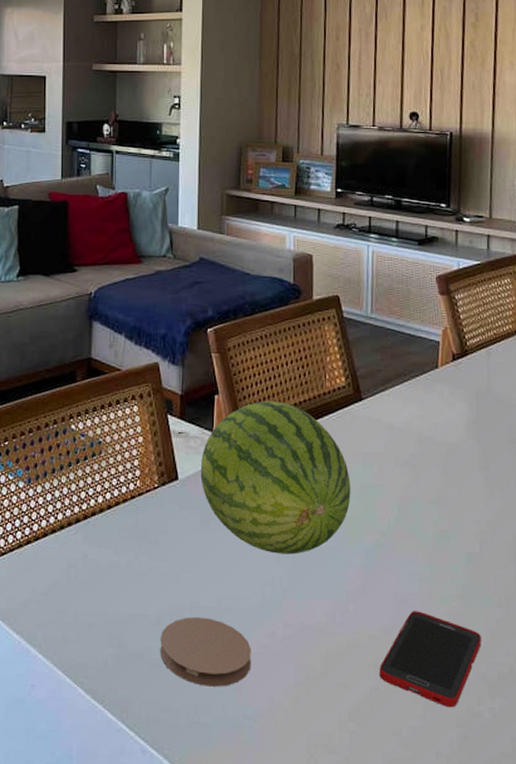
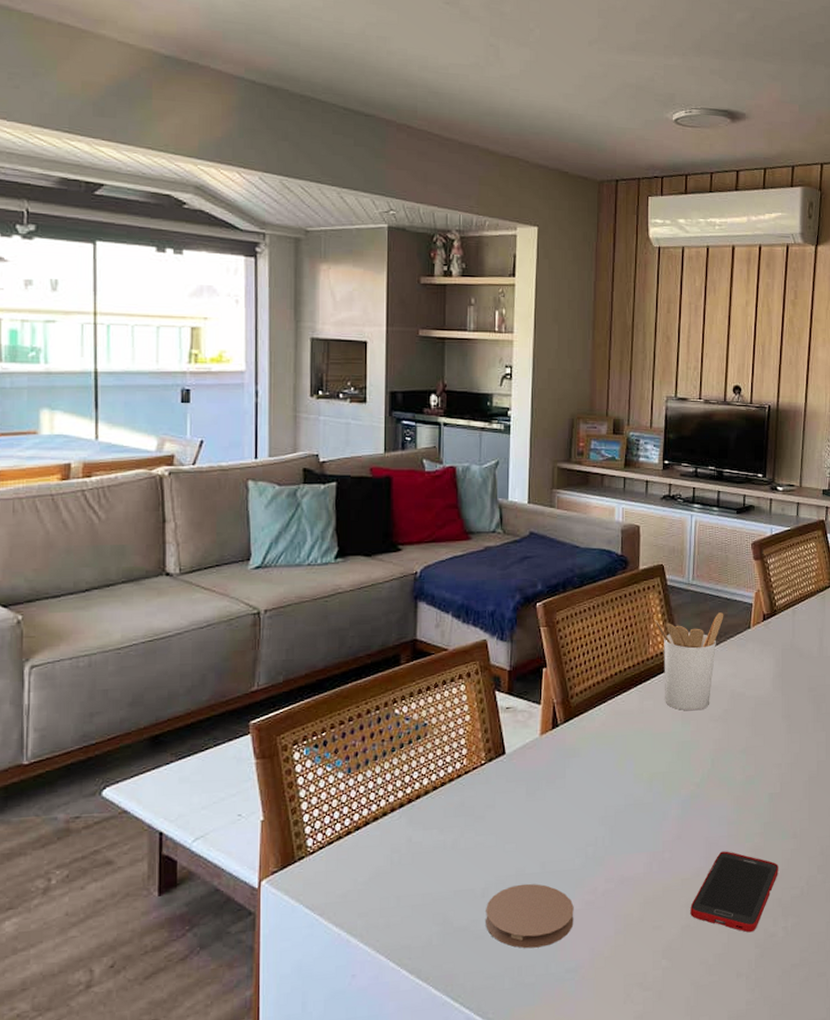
fruit: present [200,401,351,555] -> none [527,670,669,815]
utensil holder: none [331,349,408,453] -> present [654,612,724,711]

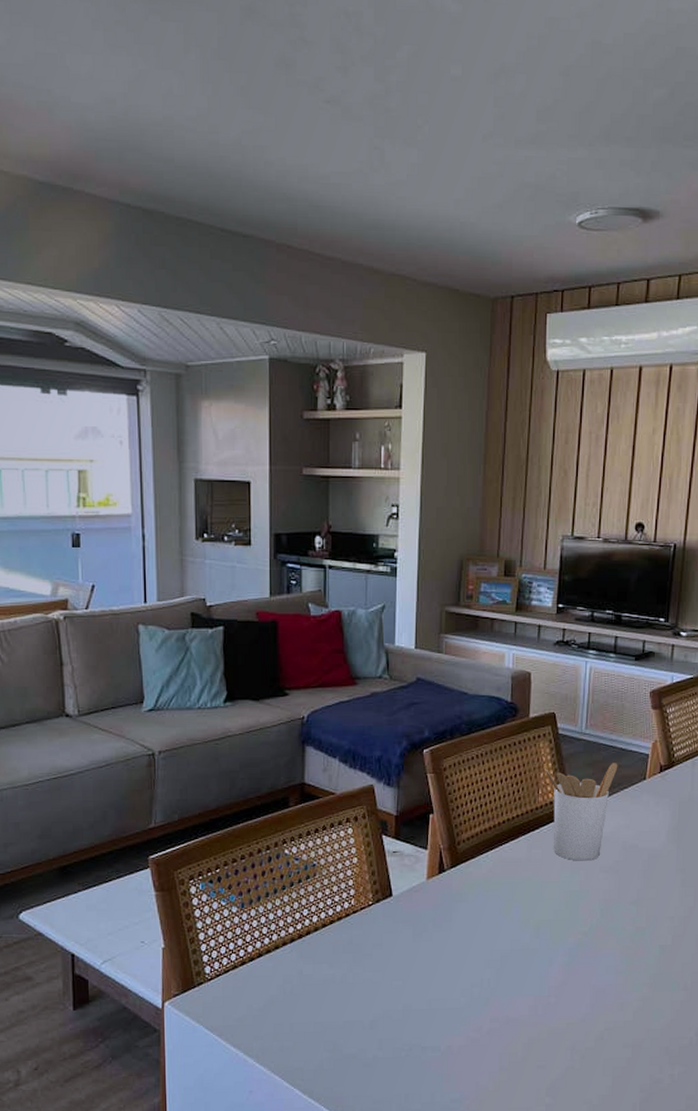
coaster: present [486,883,574,949] -> none [374,1018,459,1078]
cell phone: present [690,851,778,933] -> none [575,999,667,1078]

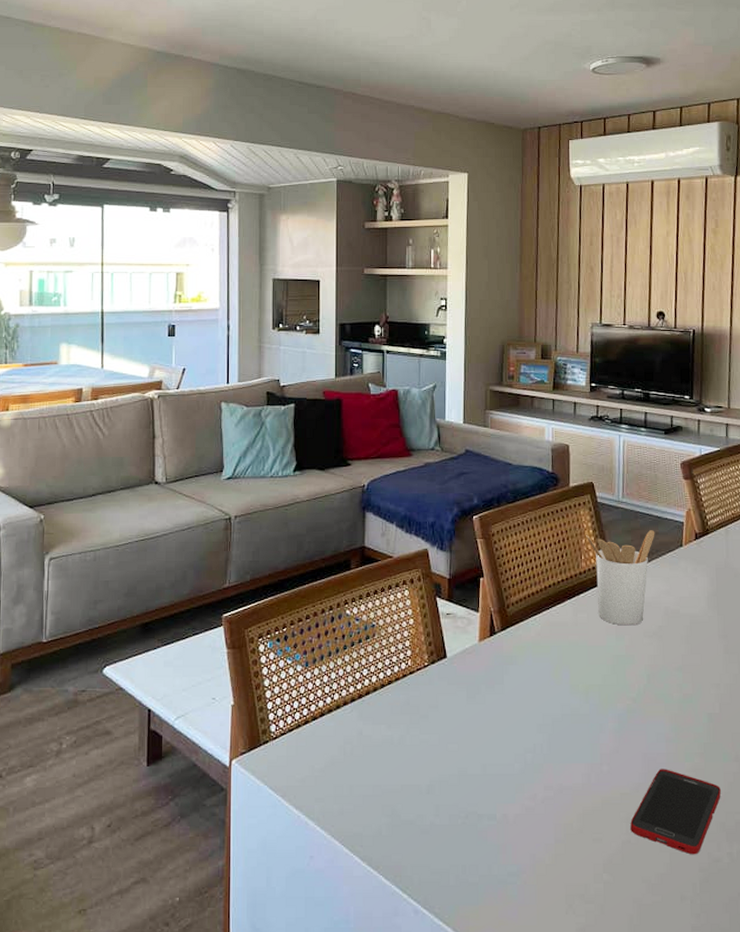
cell phone: none [575,999,667,1078] -> present [630,769,721,855]

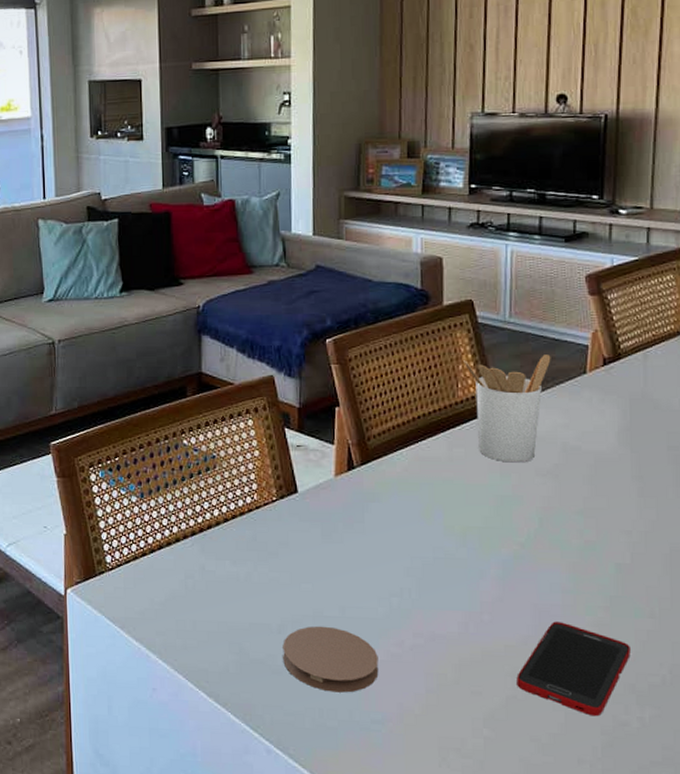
coaster: none [431,784,515,848] -> present [283,626,379,693]

